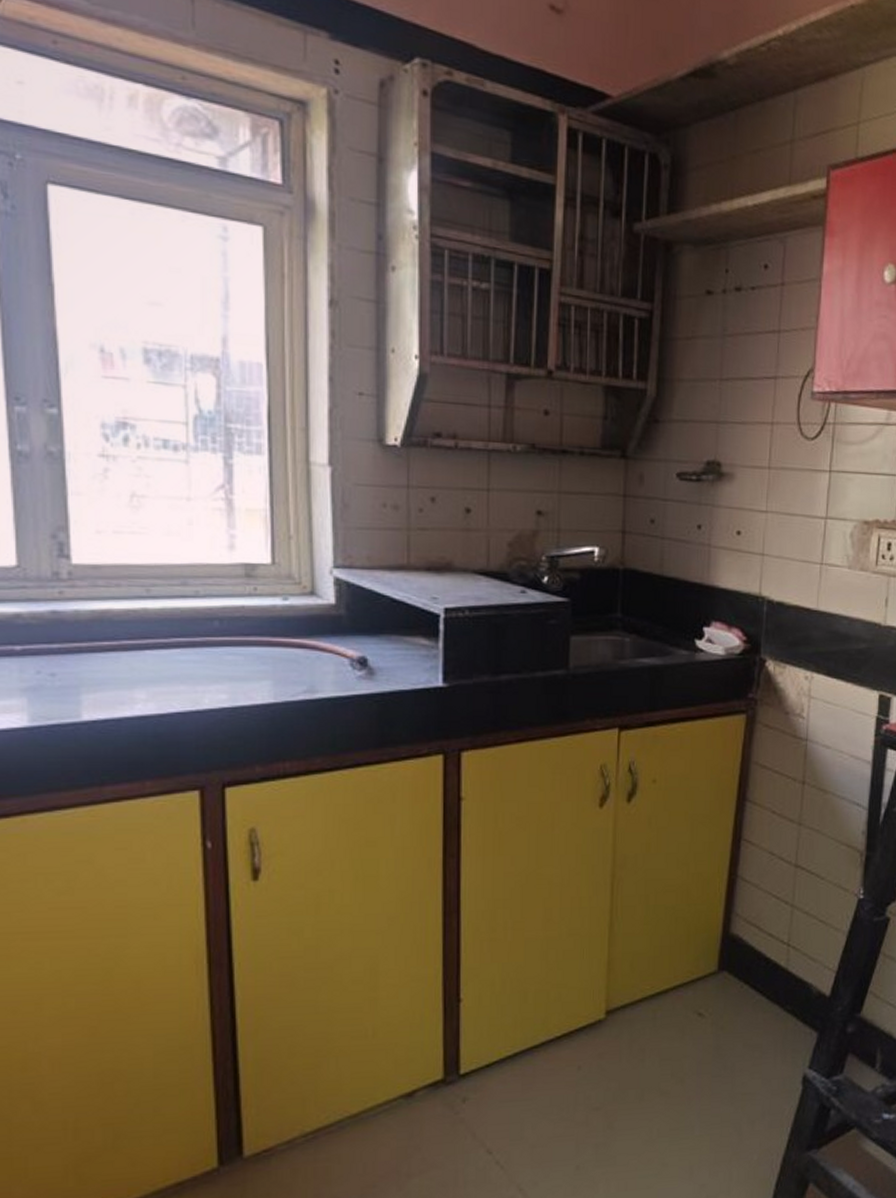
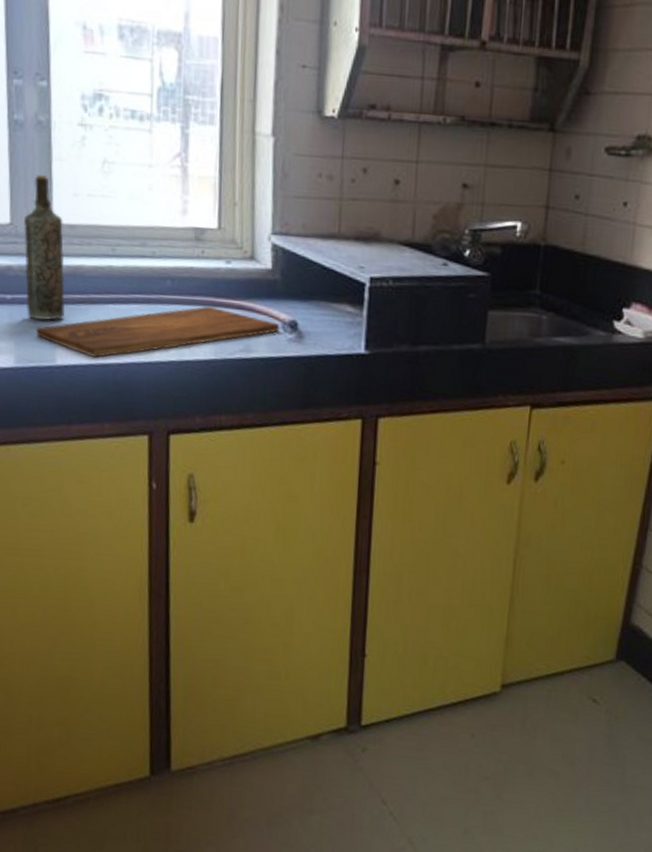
bottle: none [35,511,91,673] -> present [24,175,66,321]
cutting board: none [54,646,348,709] -> present [35,306,280,357]

